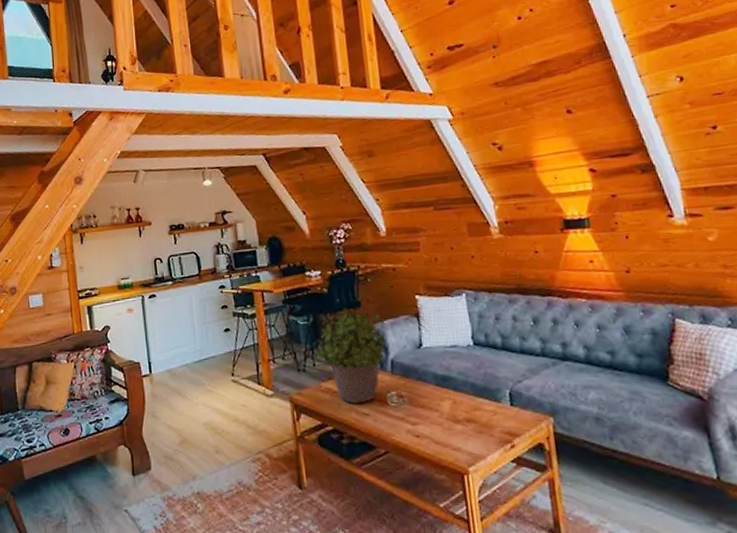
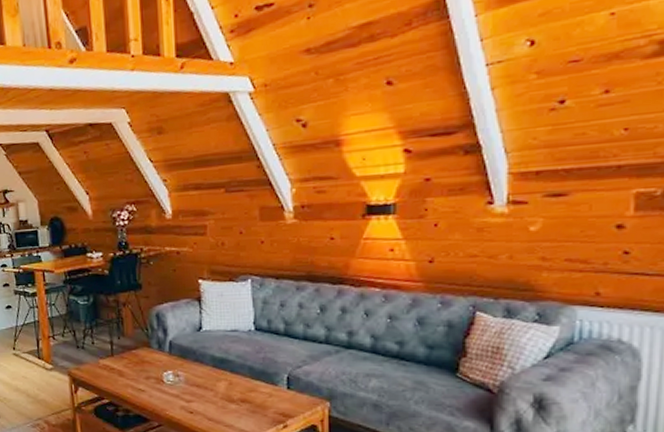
potted plant: present [314,307,387,404] -> none [93,289,166,380]

